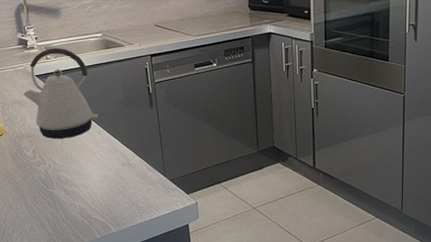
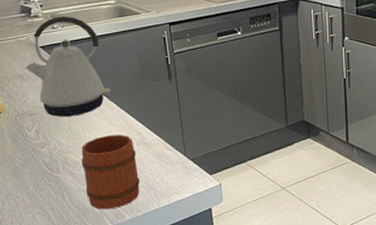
mug: none [73,156,125,222] -> present [81,135,140,210]

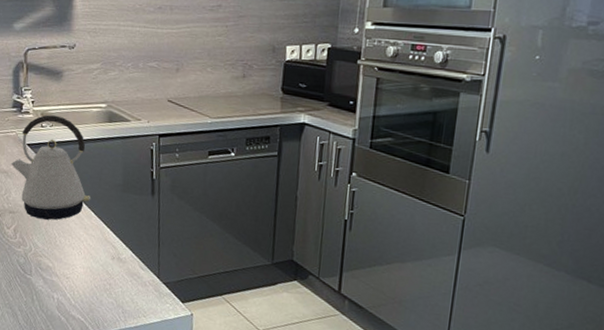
mug: present [81,135,140,210] -> none [54,244,110,321]

